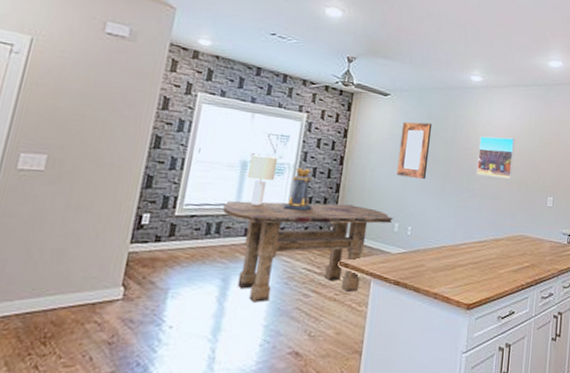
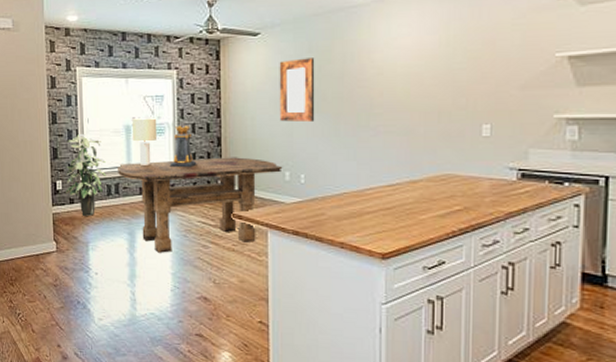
indoor plant: none [152,163,212,258] -> present [65,133,106,216]
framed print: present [477,136,515,179] -> none [378,58,428,109]

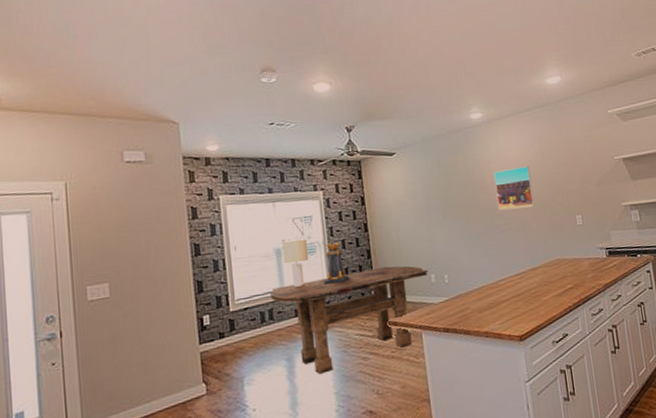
indoor plant: present [65,133,106,216] -> none [212,262,259,349]
home mirror: present [279,58,315,123] -> none [414,171,451,230]
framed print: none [378,58,428,109] -> present [494,166,535,211]

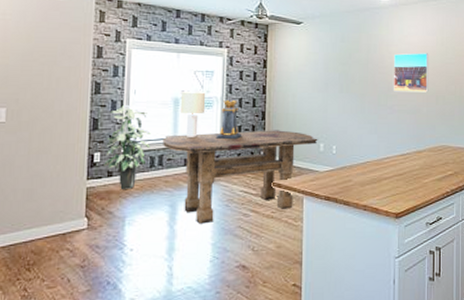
indoor plant: none [212,262,259,349] -> present [104,104,151,189]

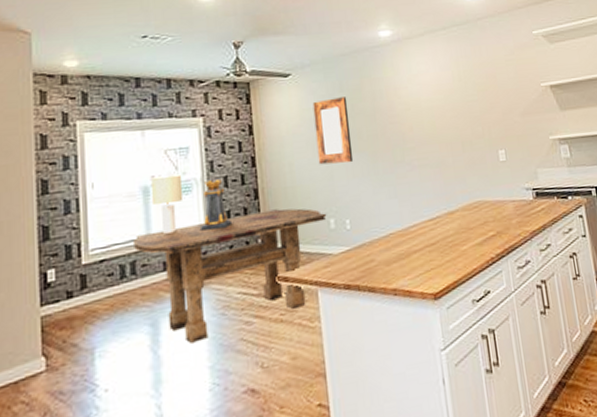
indoor plant: present [104,104,151,189] -> none [61,202,118,312]
home mirror: none [316,46,347,101] -> present [312,97,354,165]
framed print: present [394,53,429,93] -> none [405,92,452,144]

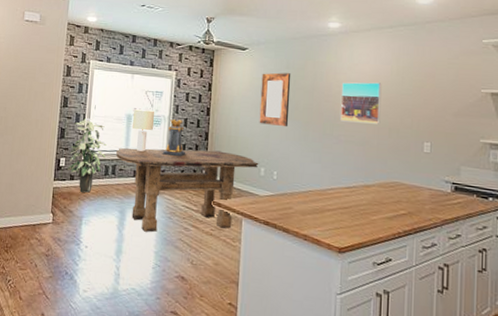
indoor plant: none [61,202,118,312] -> present [67,117,107,193]
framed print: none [405,92,452,144] -> present [341,82,382,124]

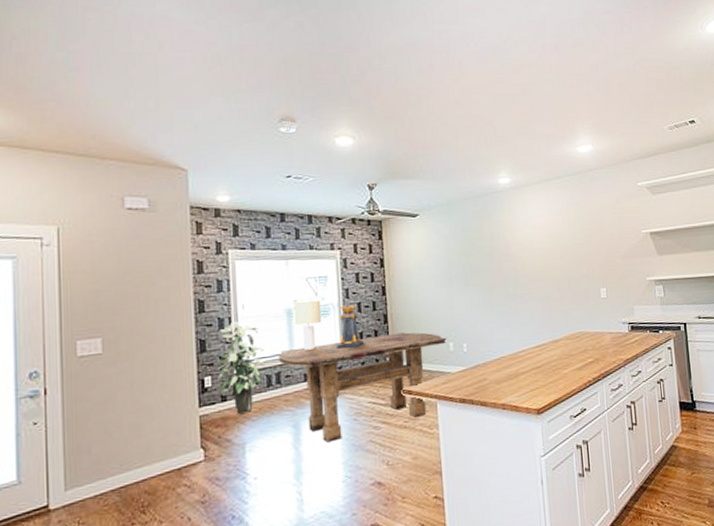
home mirror: present [259,72,291,127] -> none [437,236,472,296]
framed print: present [341,82,382,124] -> none [520,235,560,280]

